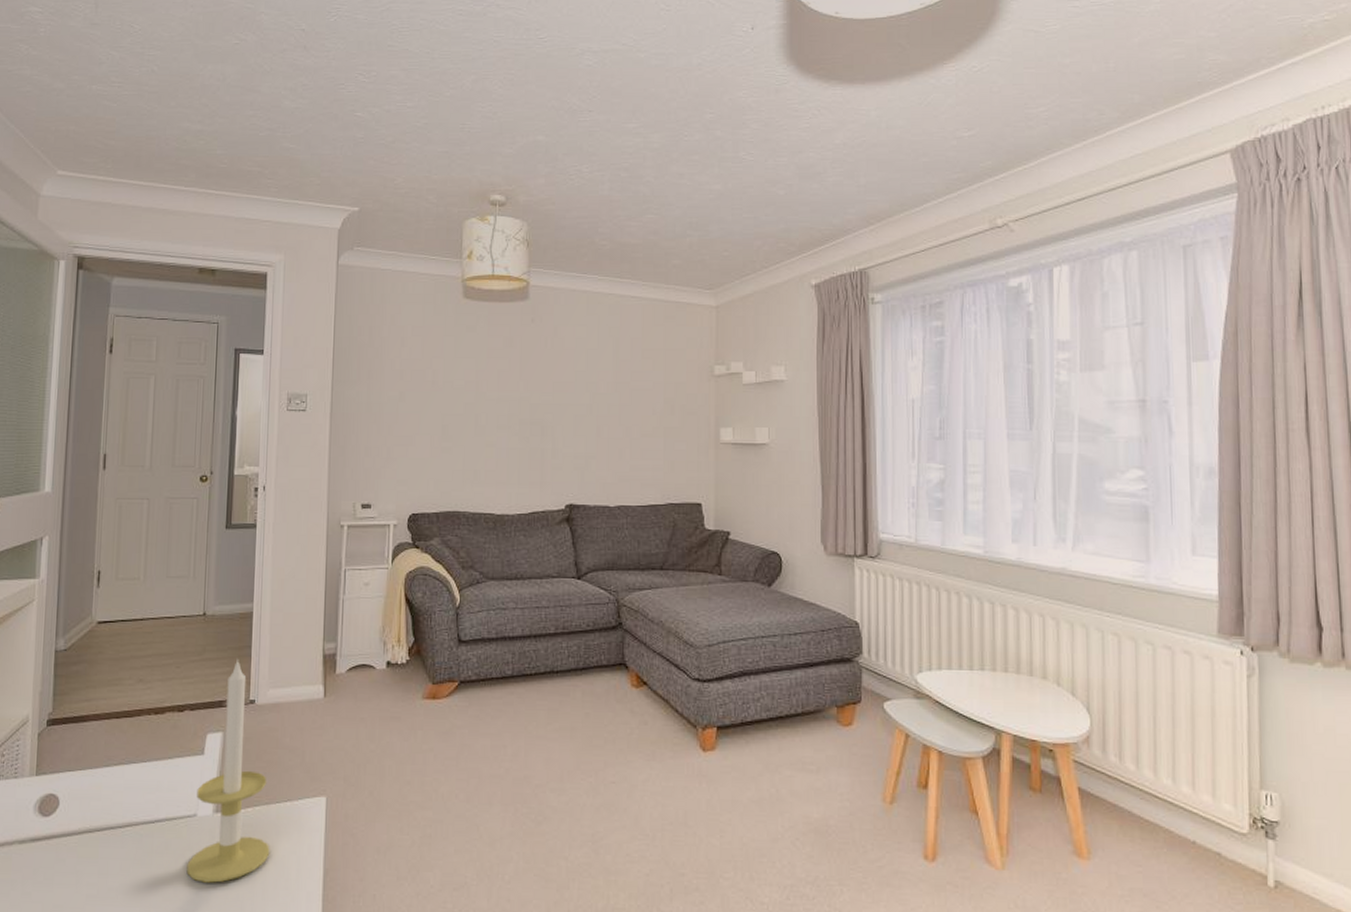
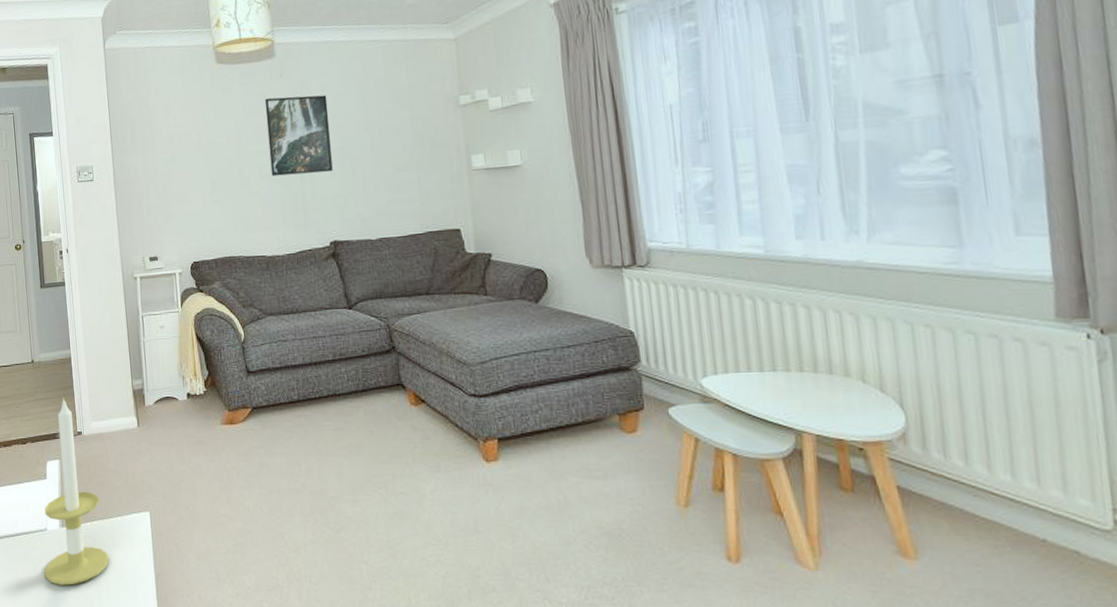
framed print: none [510,342,579,430] -> present [264,95,333,177]

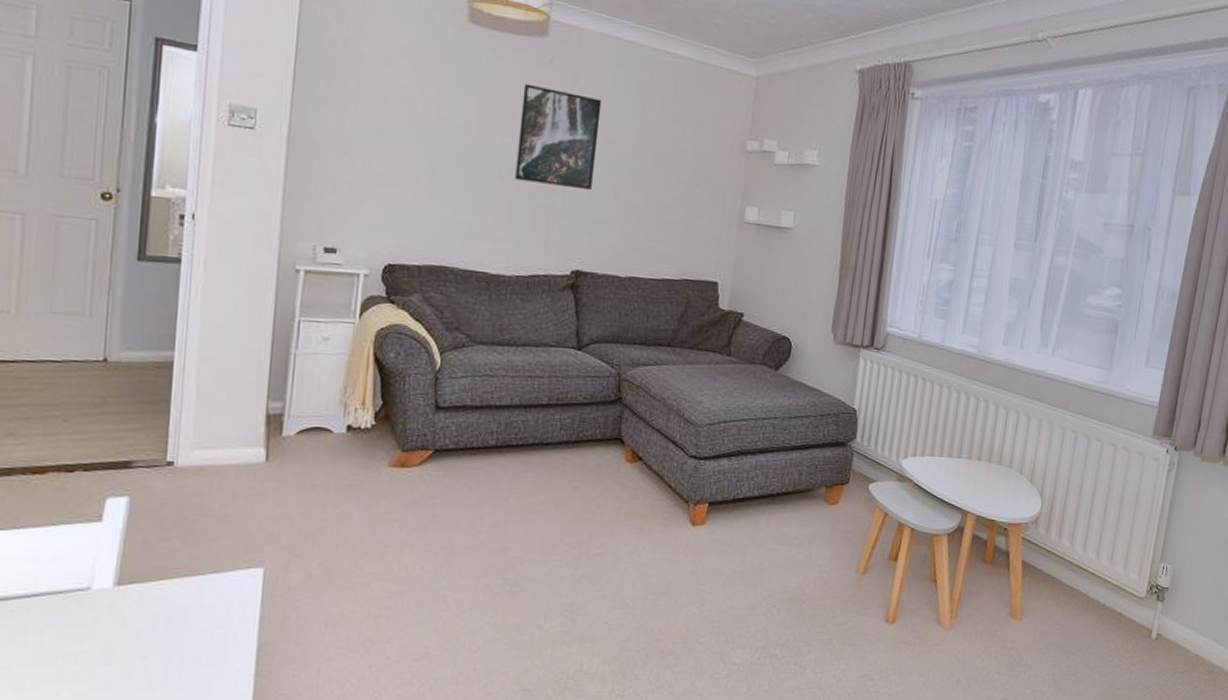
candle: present [44,397,109,585] -> none [76,413,190,661]

